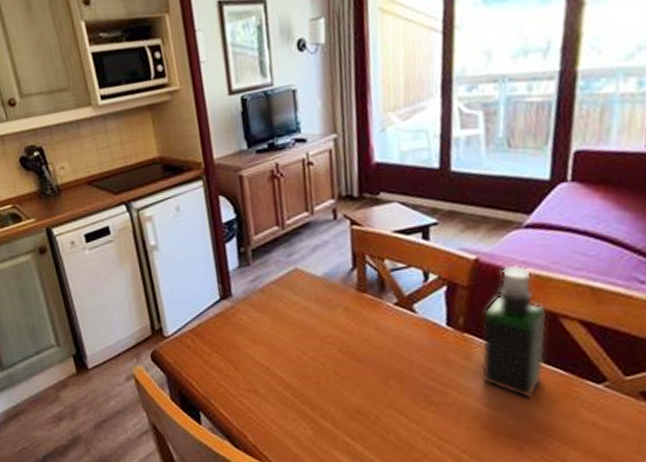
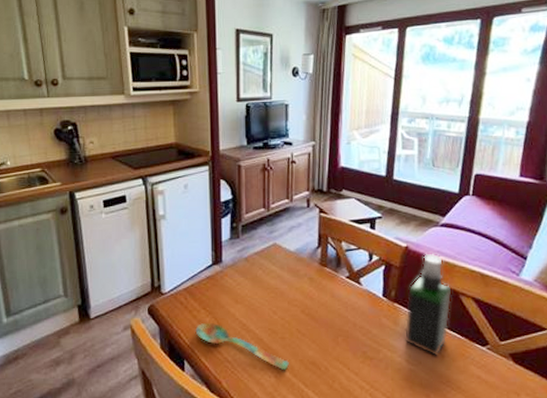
spoon: none [208,367,328,421] -> present [195,322,289,371]

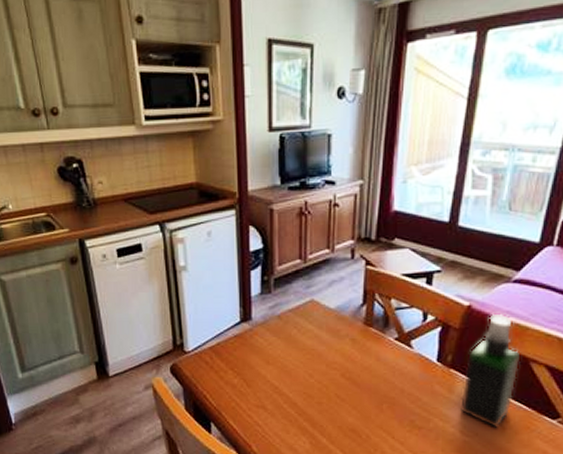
spoon: present [195,322,289,371] -> none [222,383,326,437]

